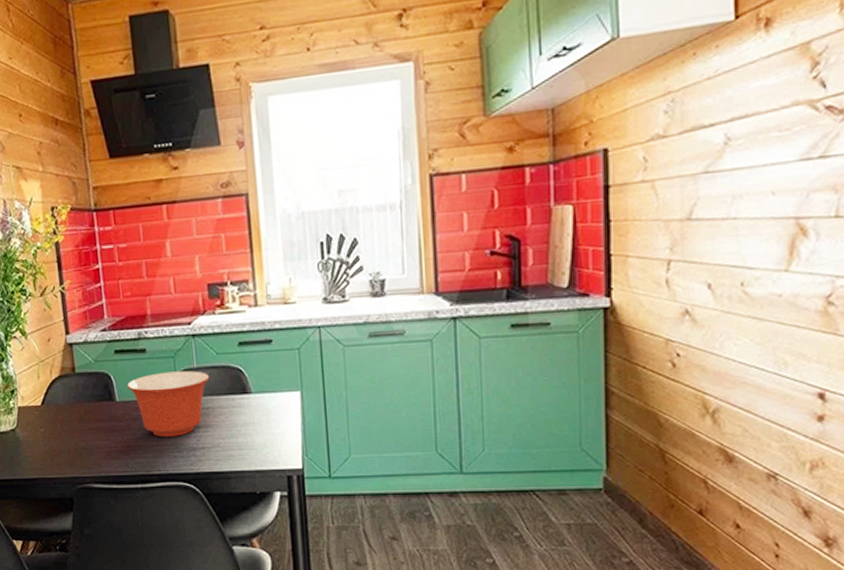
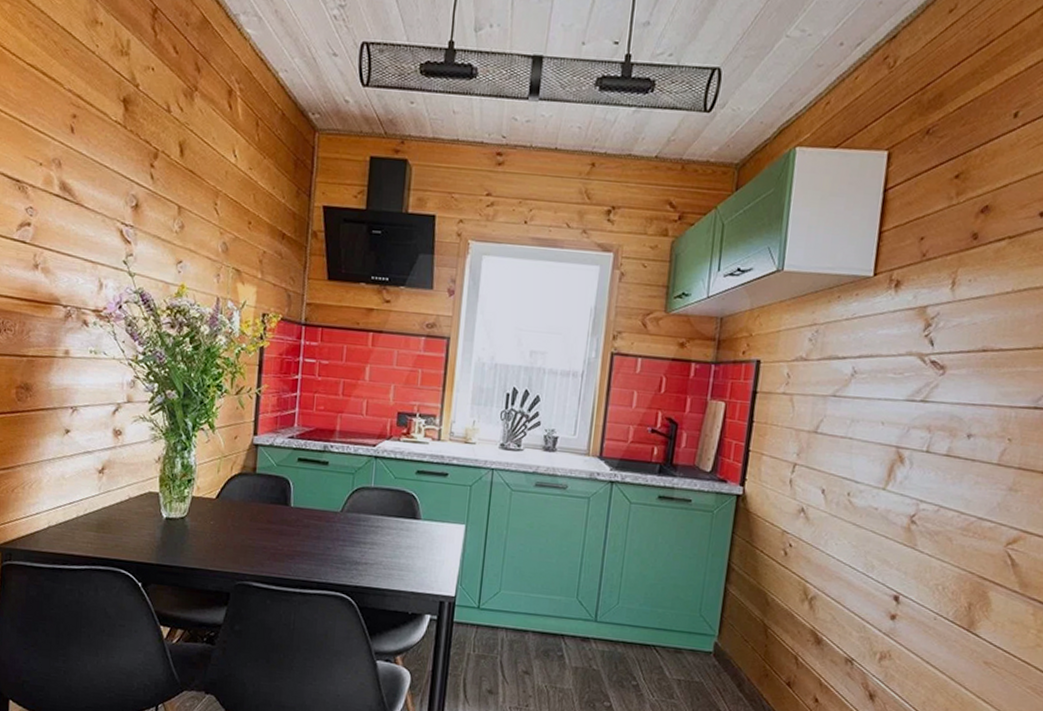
mixing bowl: present [126,370,210,437] -> none [303,486,385,549]

